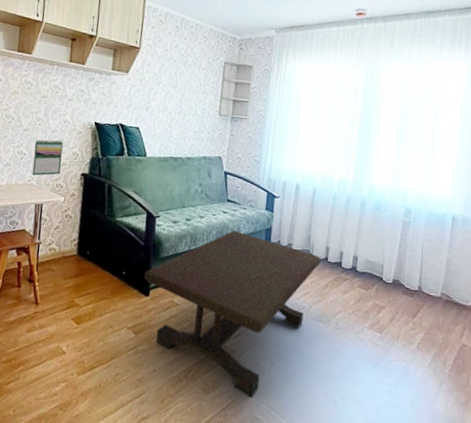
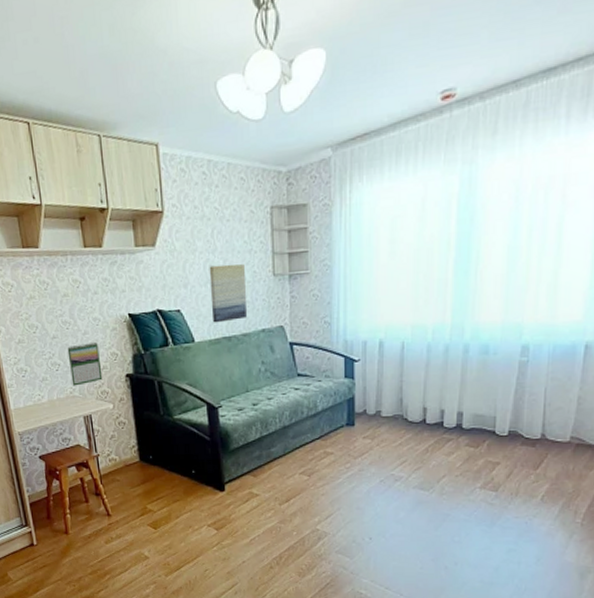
coffee table: present [144,231,321,398] -> none [215,407,418,575]
wall art: none [165,97,197,145] -> present [209,264,247,323]

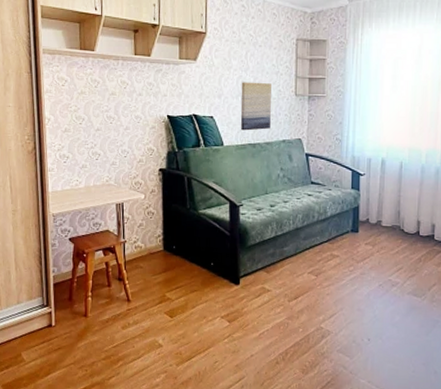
calendar: present [67,341,103,386] -> none [108,137,138,175]

